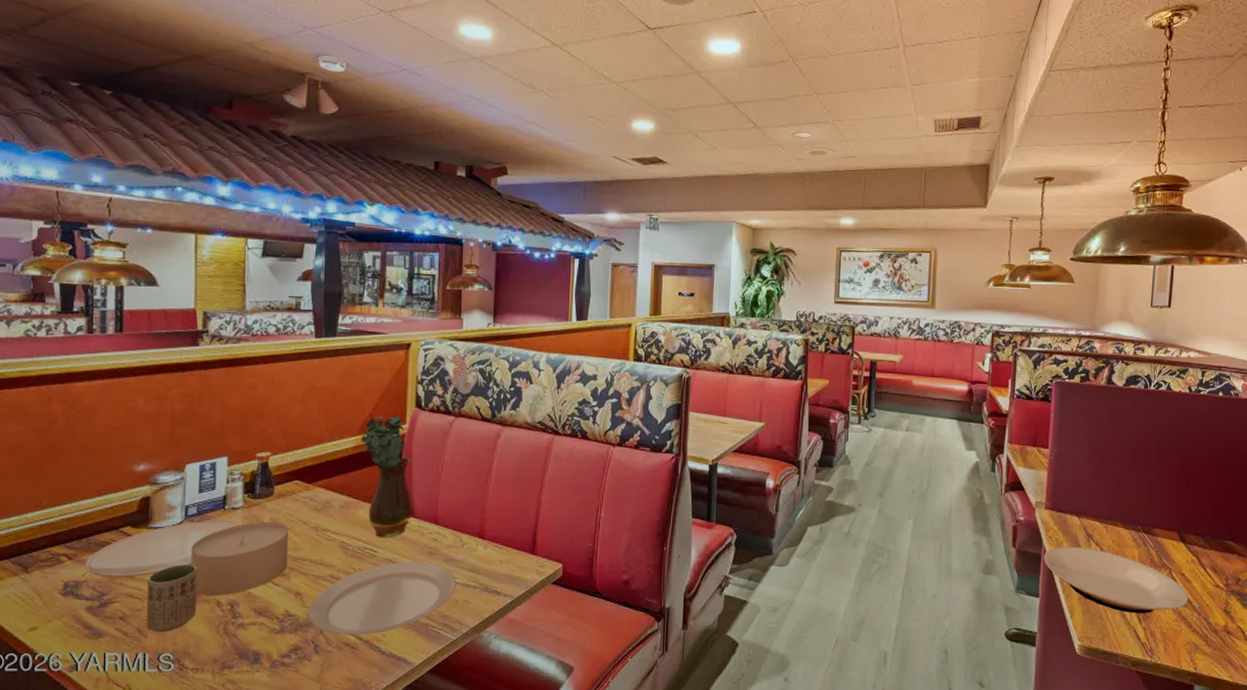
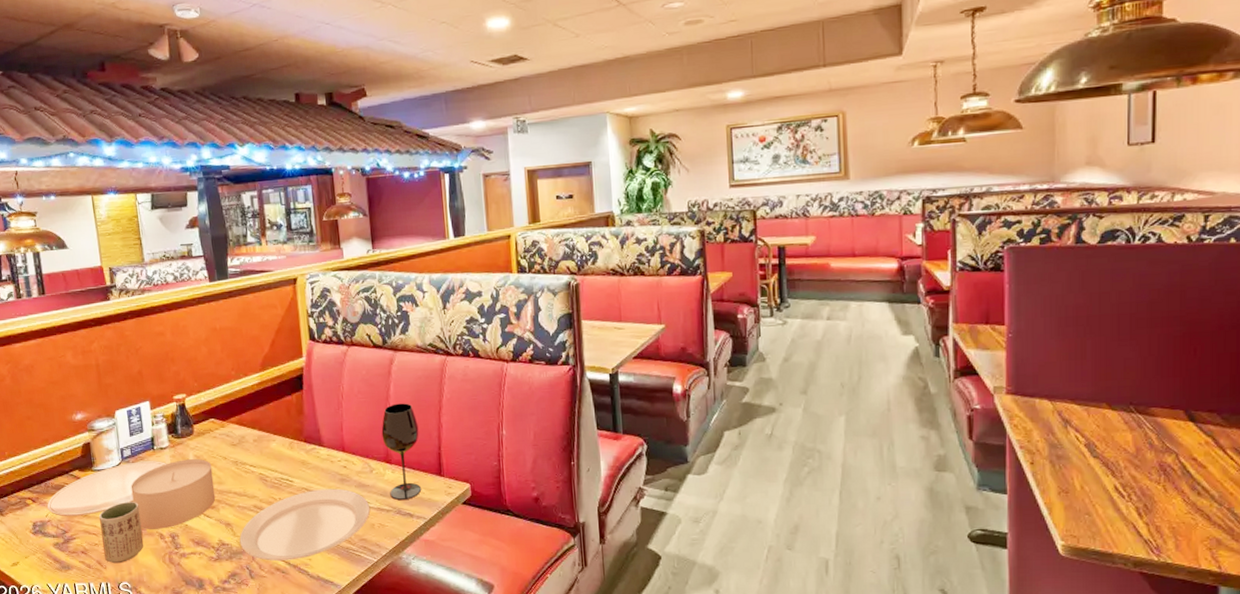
vase: present [361,412,413,538] -> none [263,347,321,468]
wine glass: none [478,478,518,578] -> present [381,403,422,501]
plate: present [1043,546,1188,614] -> none [1008,434,1204,507]

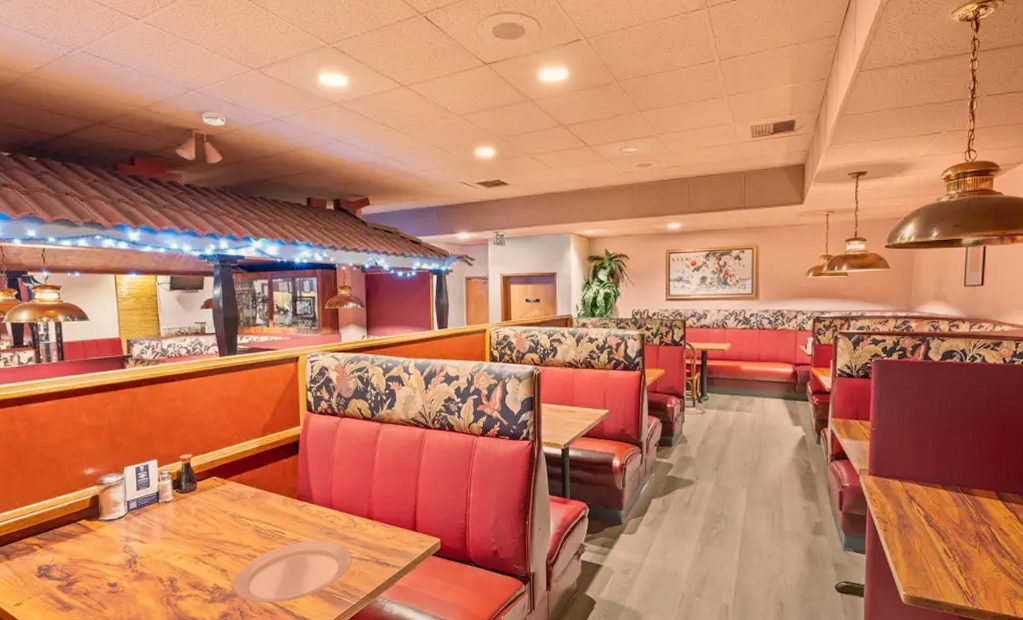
plate: present [47,461,167,517] -> none [53,513,170,562]
cup: present [98,501,144,564] -> none [102,548,144,605]
candle: present [131,459,216,529] -> none [135,512,213,574]
wine glass: present [381,403,422,501] -> none [366,468,399,552]

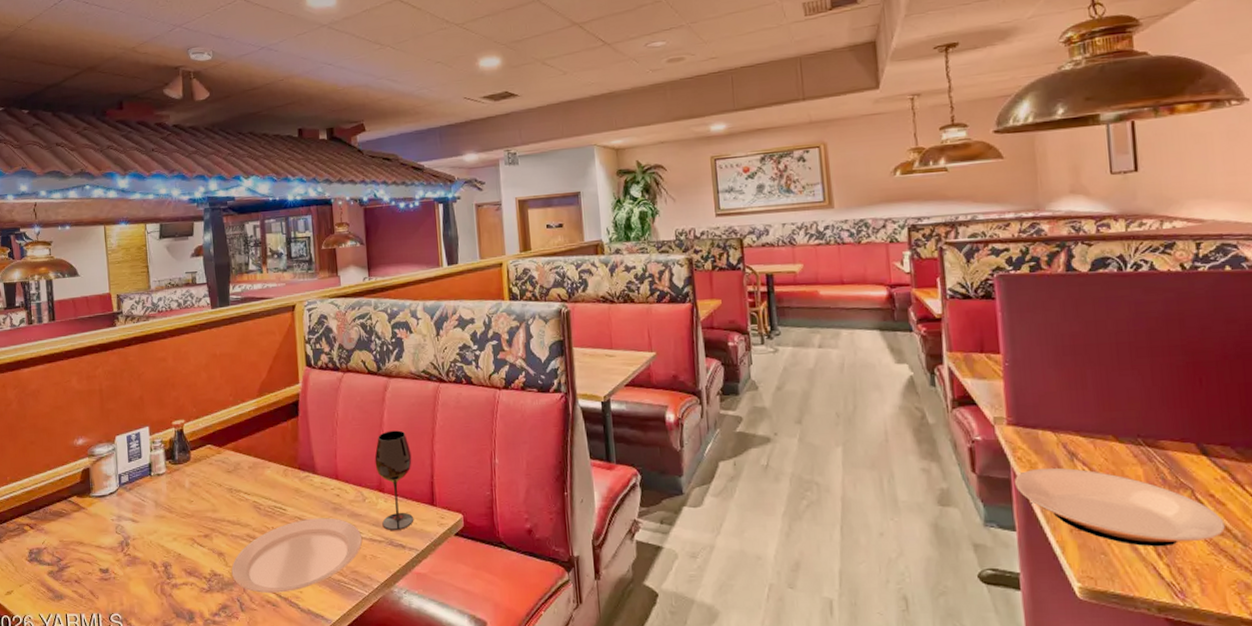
wine glass: none [366,468,399,552] -> present [374,430,414,531]
plate: none [868,507,1007,566] -> present [1013,467,1225,547]

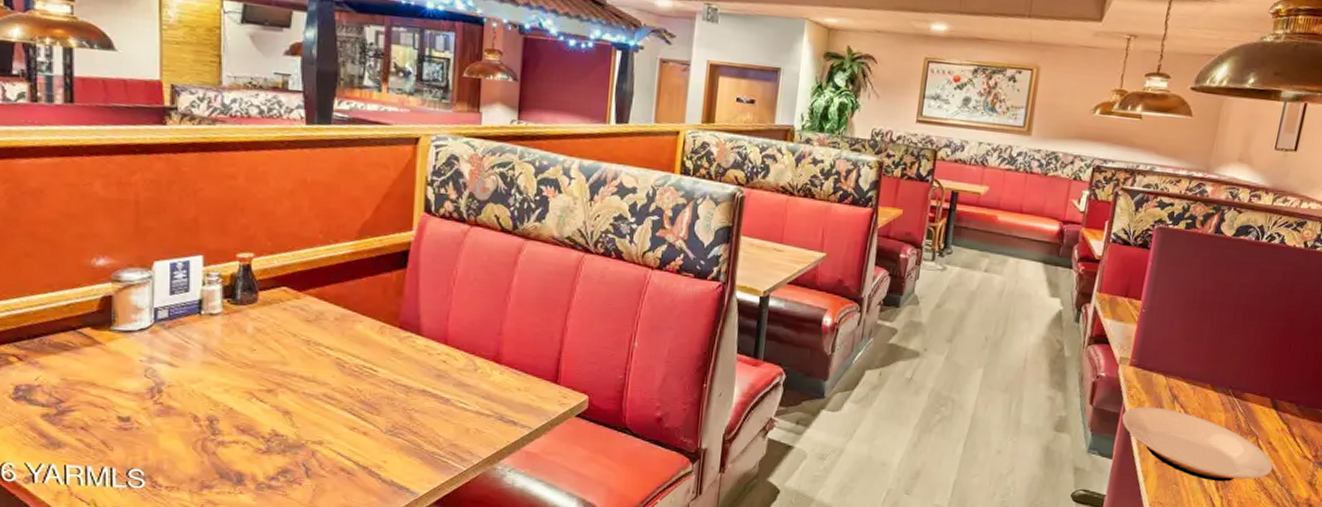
plate: present [231,518,363,593] -> none [298,383,468,461]
wine glass: present [374,430,414,531] -> none [494,298,540,406]

